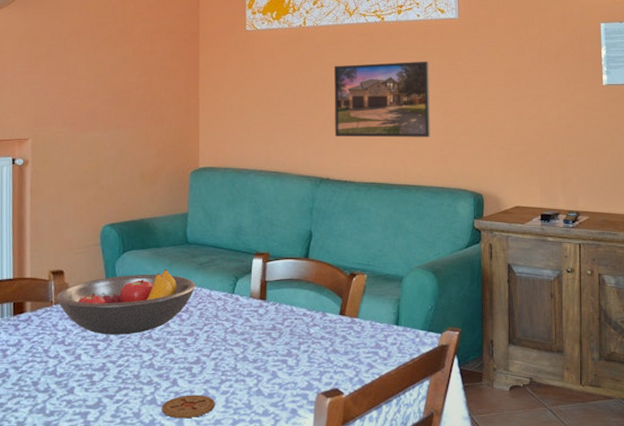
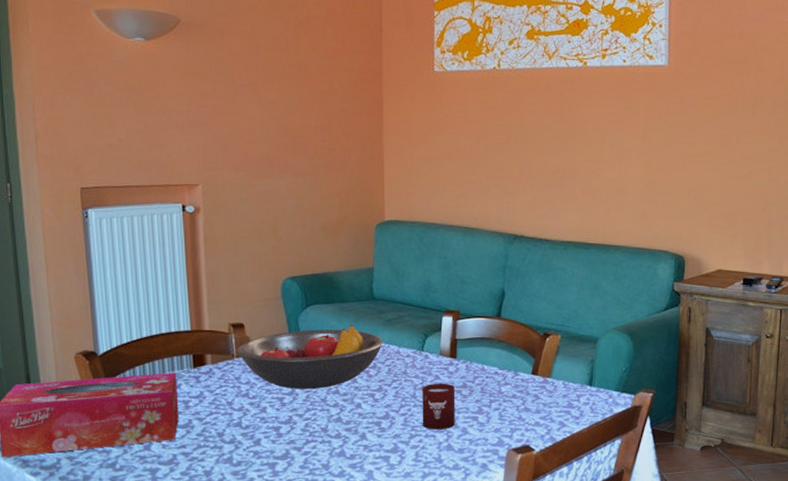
coaster: present [161,395,215,419] -> none [350,448,405,471]
cup: none [232,326,265,374] -> present [421,383,456,430]
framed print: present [334,61,430,137] -> none [530,112,634,195]

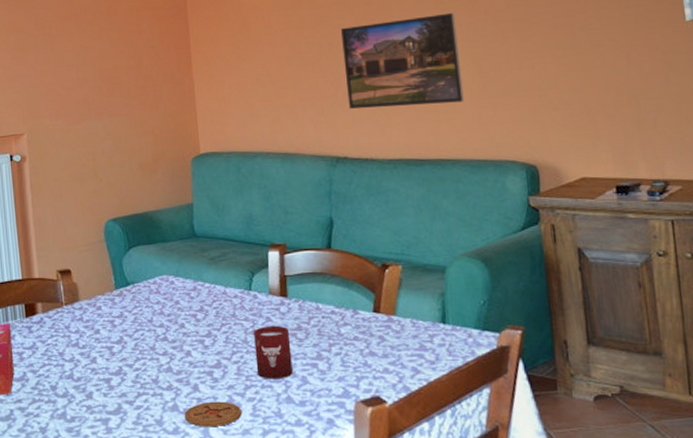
fruit bowl: present [238,325,384,389] -> none [66,265,209,337]
coaster: none [350,448,405,471] -> present [184,401,242,427]
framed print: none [530,112,634,195] -> present [341,12,464,109]

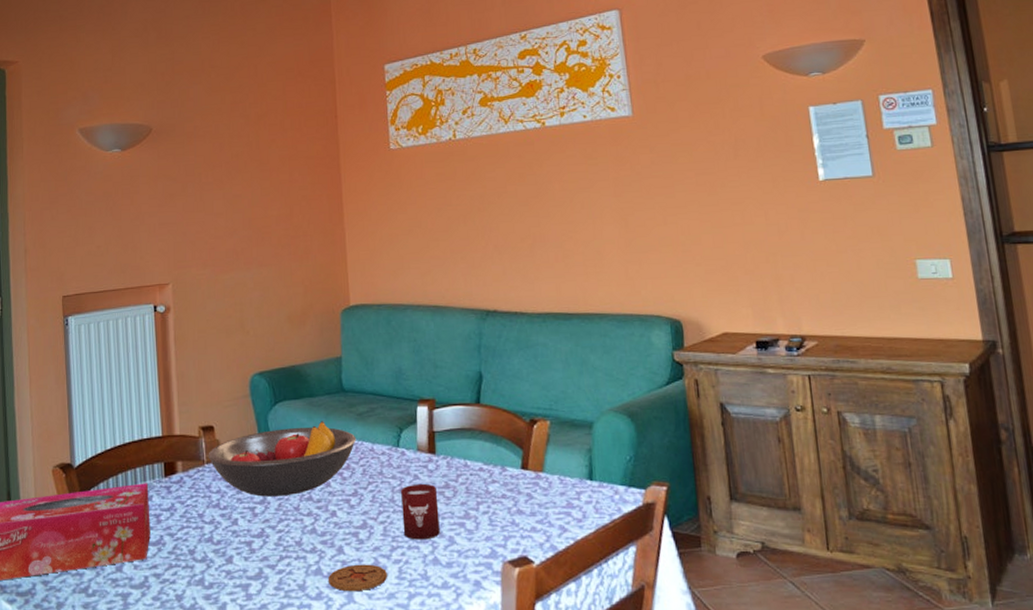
fruit bowl: none [66,265,209,337] -> present [208,421,357,497]
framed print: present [341,12,464,109] -> none [492,168,611,262]

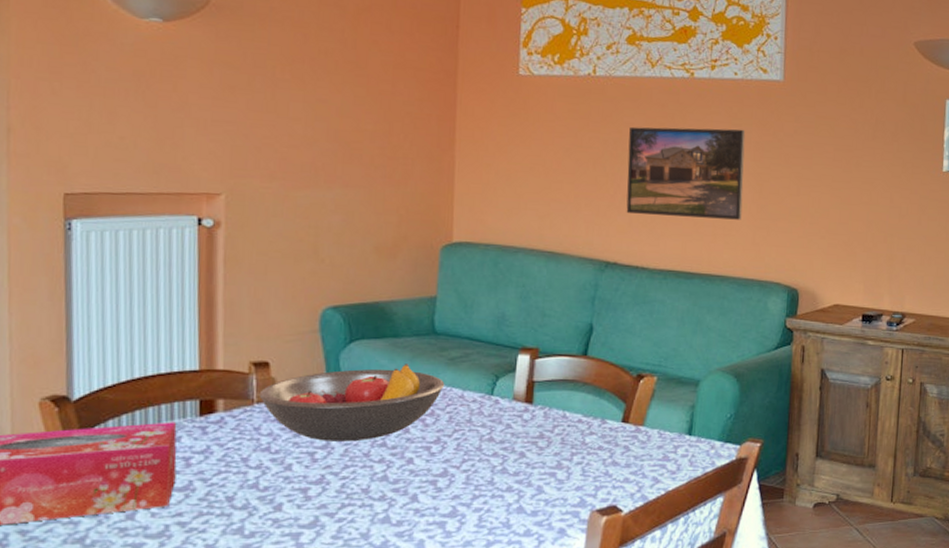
coaster: present [327,564,387,592] -> none [396,512,465,540]
cup: present [400,483,440,540] -> none [488,433,530,489]
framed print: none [492,168,611,262] -> present [626,126,746,220]

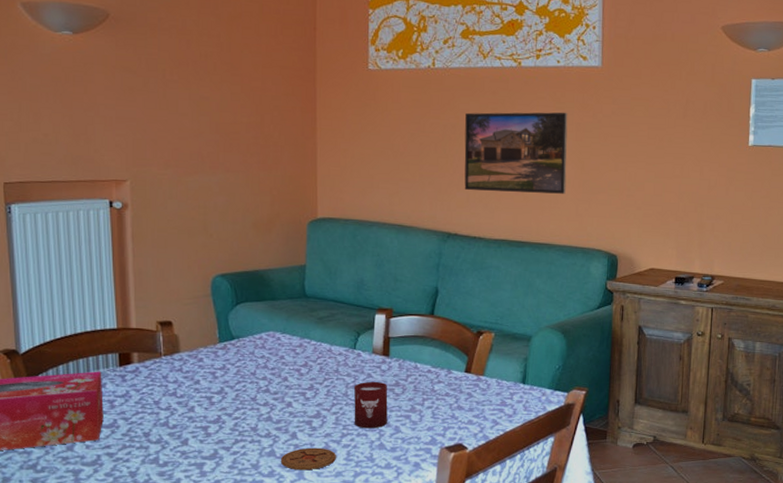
fruit bowl: present [259,364,445,442] -> none [165,323,315,388]
coaster: none [396,512,465,540] -> present [280,447,336,471]
cup: none [488,433,530,489] -> present [353,381,388,429]

